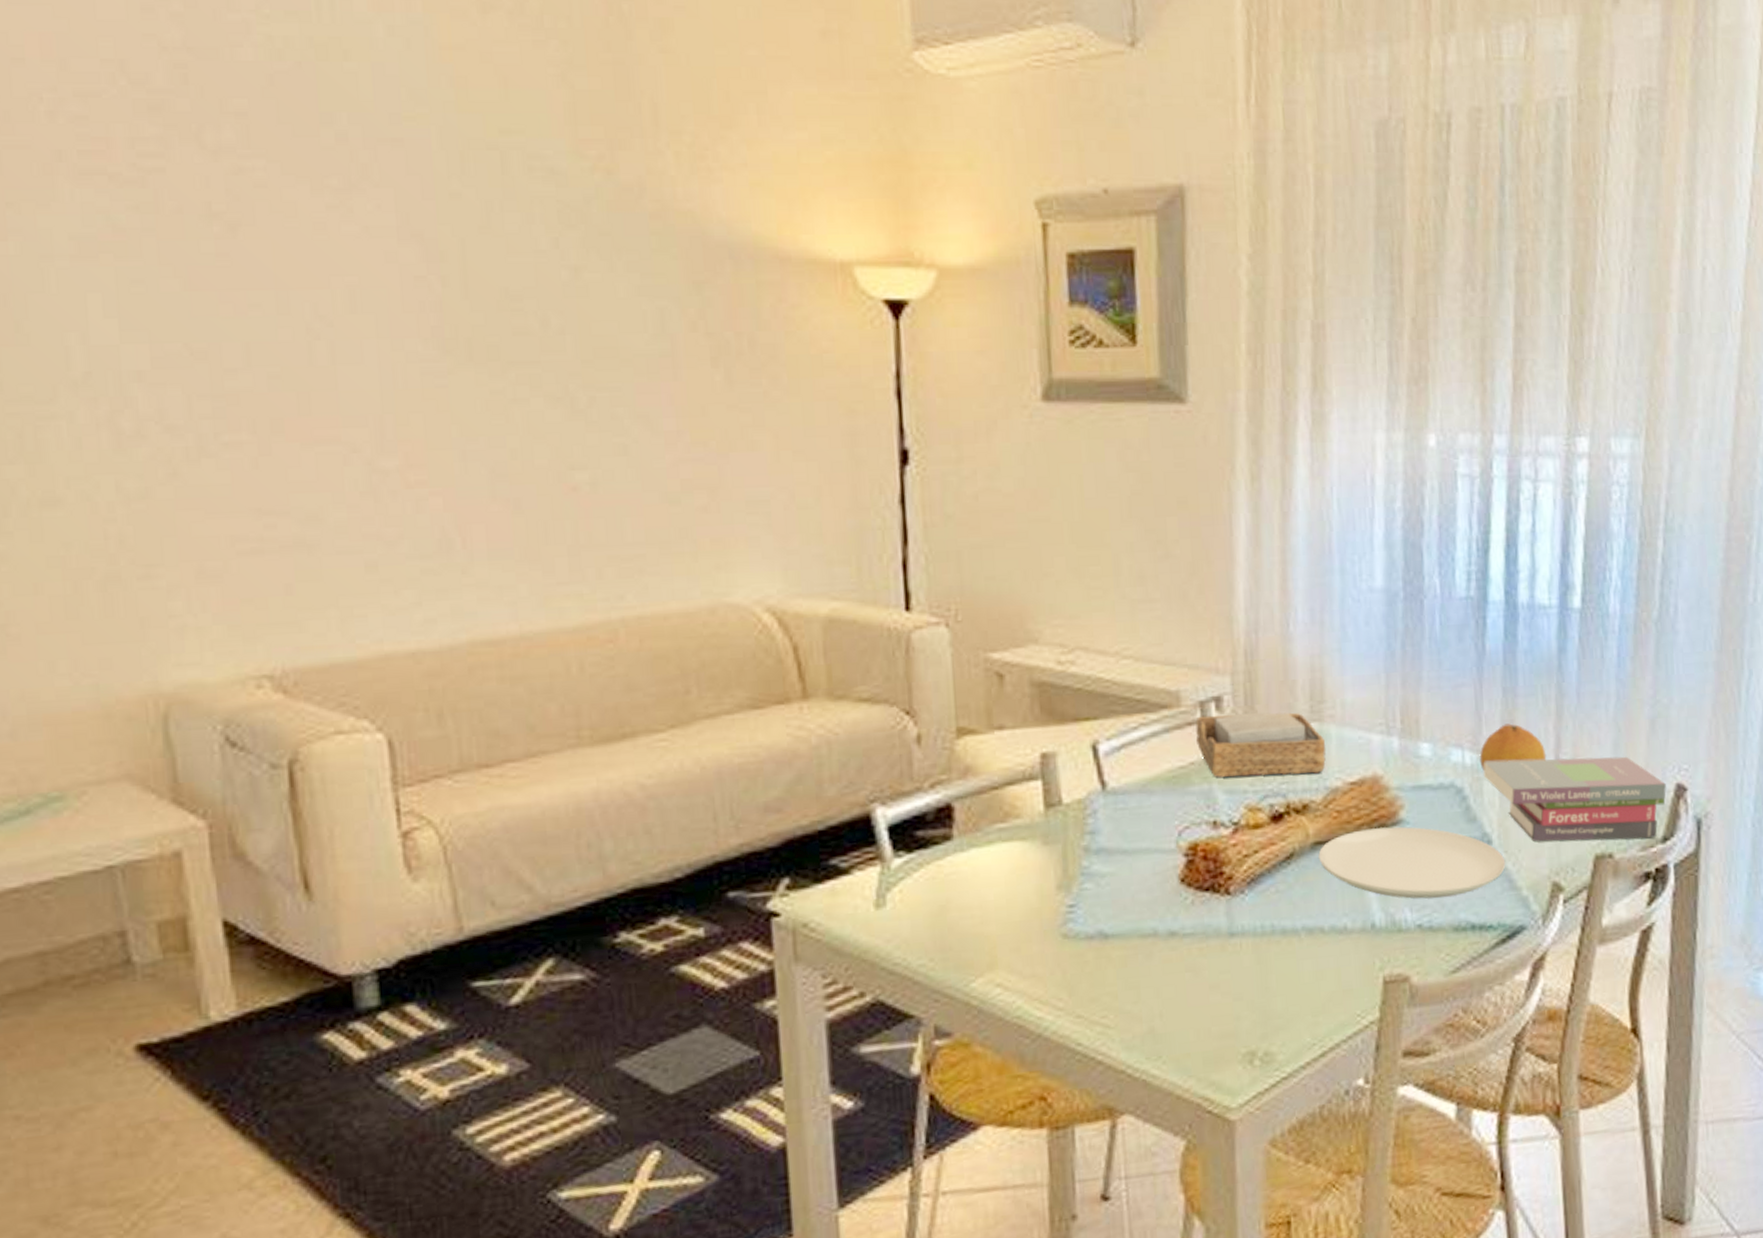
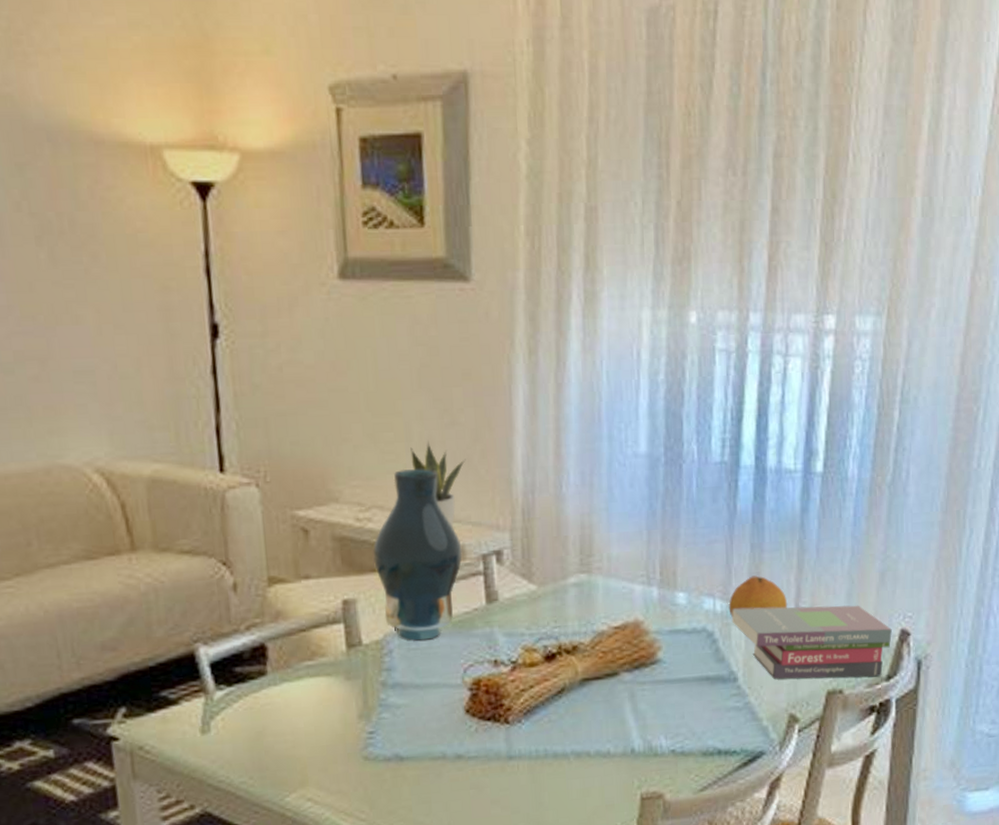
vase: none [1076,606,1177,799] -> present [373,469,463,641]
potted plant: none [1119,575,1181,671] -> present [410,441,466,528]
napkin holder: present [1195,712,1326,777] -> none [478,564,594,622]
plate: present [1318,826,1506,899] -> none [586,665,749,728]

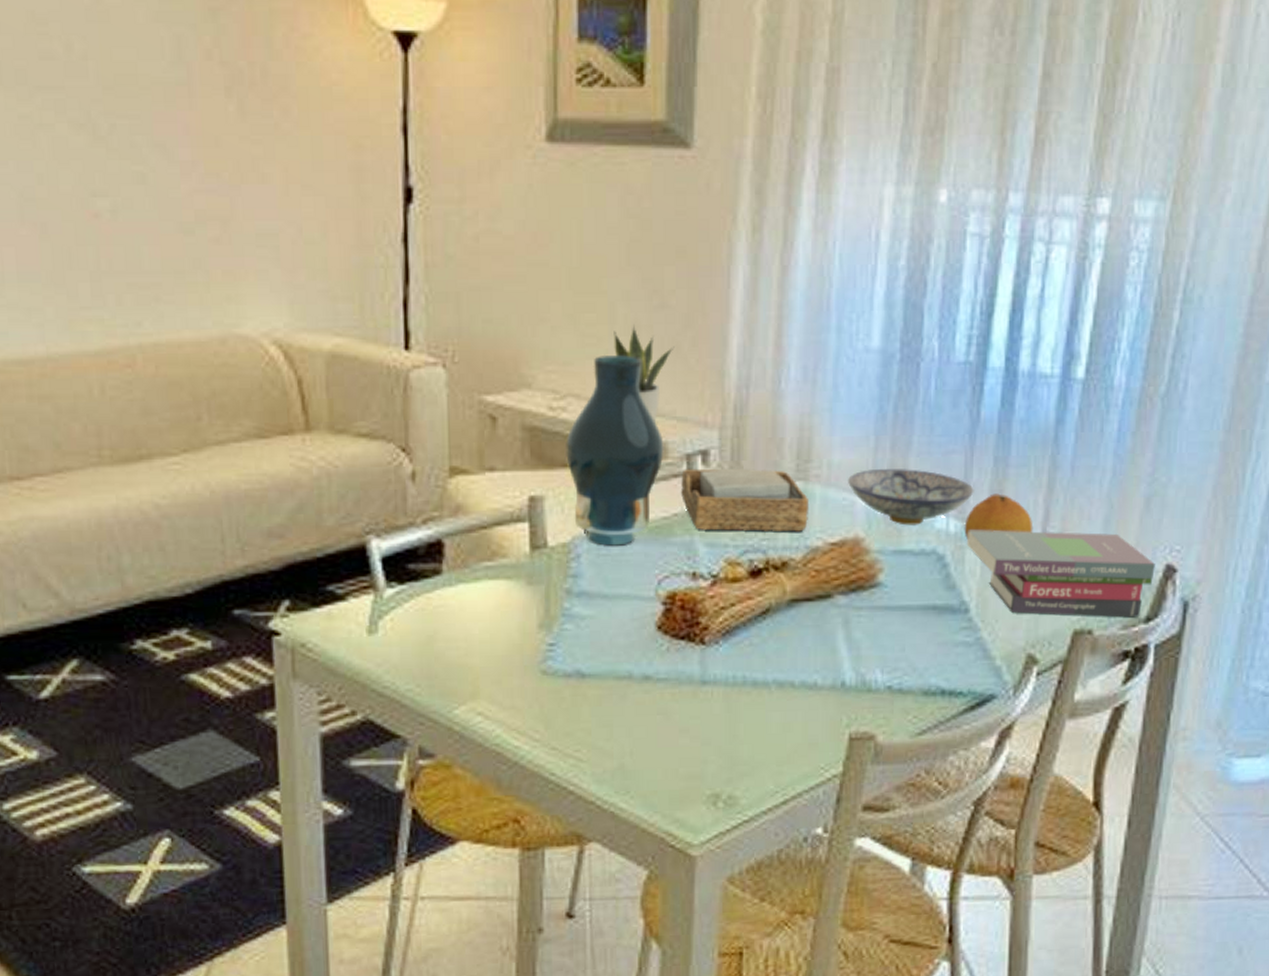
napkin holder: none [478,564,594,622] -> present [680,468,808,532]
bowl: none [626,558,735,608] -> present [848,469,974,526]

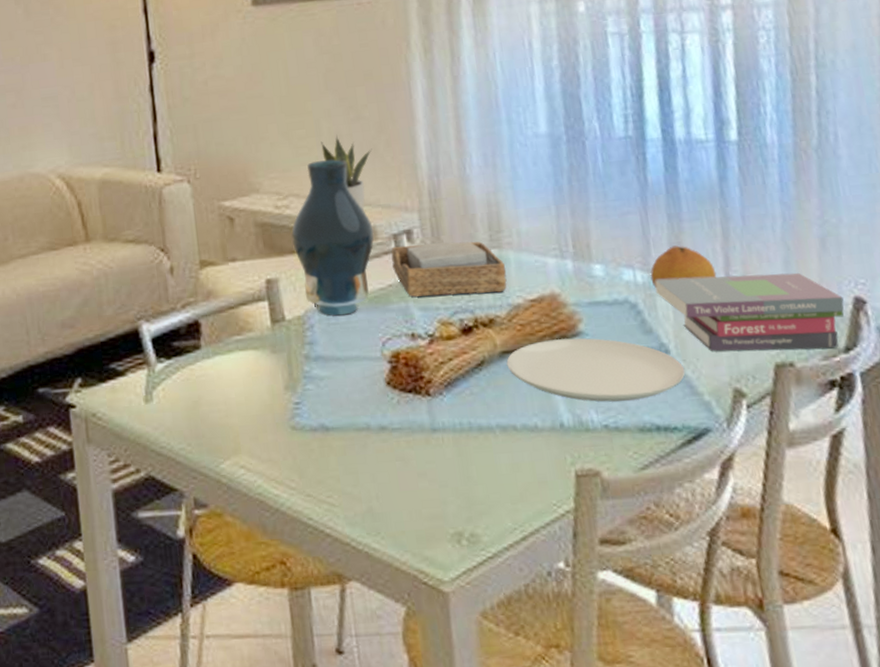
plate: none [794,589,982,662] -> present [506,338,686,402]
bowl: present [848,469,974,526] -> none [537,230,654,280]

